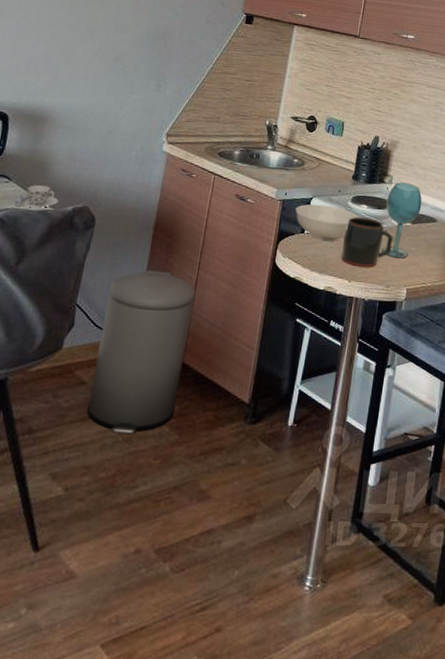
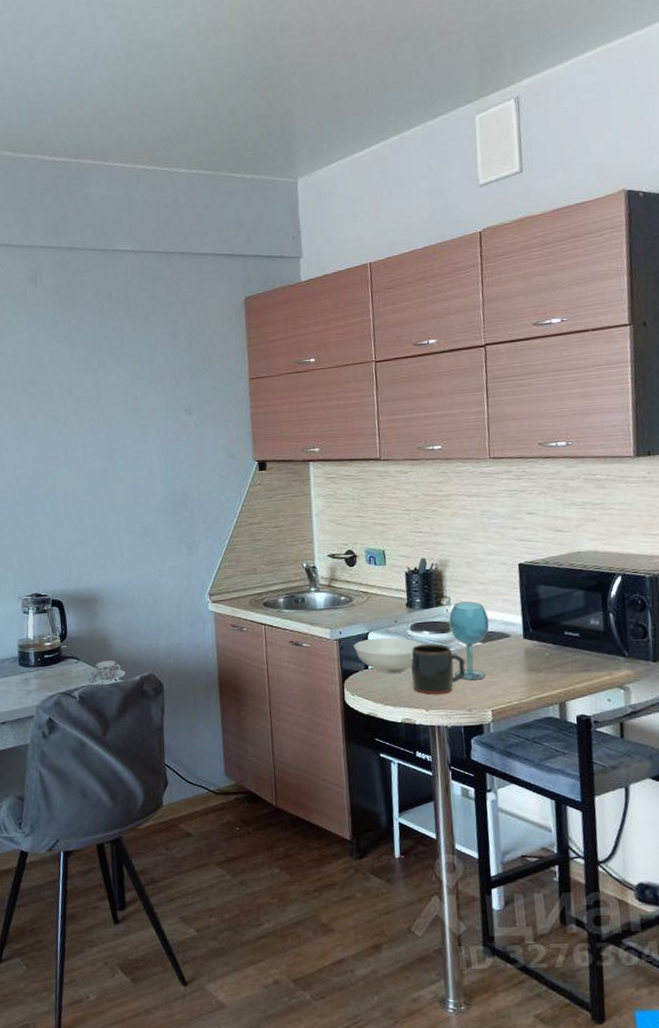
pedal bin: present [87,270,196,435] -> none [191,724,280,878]

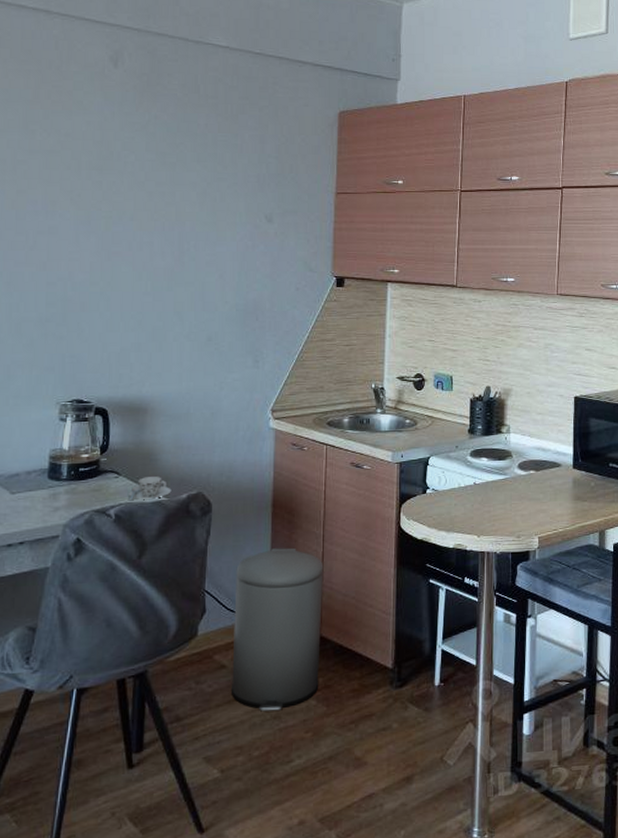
pedal bin: none [191,724,280,878] -> present [232,547,324,712]
bowl: present [353,637,424,673] -> none [414,462,482,498]
mug: present [410,643,466,695] -> none [467,470,518,521]
wine glass: present [449,601,489,681] -> none [507,430,543,508]

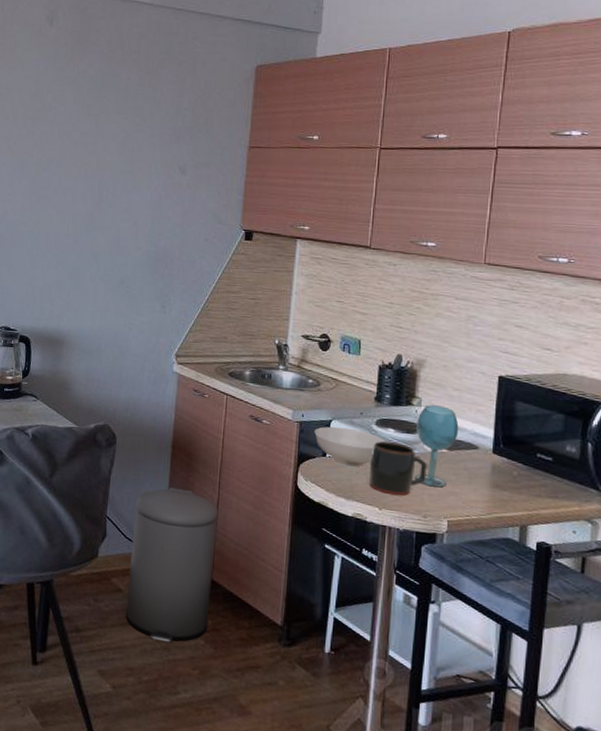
teacup: present [129,477,171,501] -> none [44,403,81,425]
bowl: none [414,462,482,498] -> present [314,426,388,466]
mug: none [467,470,518,521] -> present [369,441,427,496]
wine glass: none [507,430,543,508] -> present [415,405,459,488]

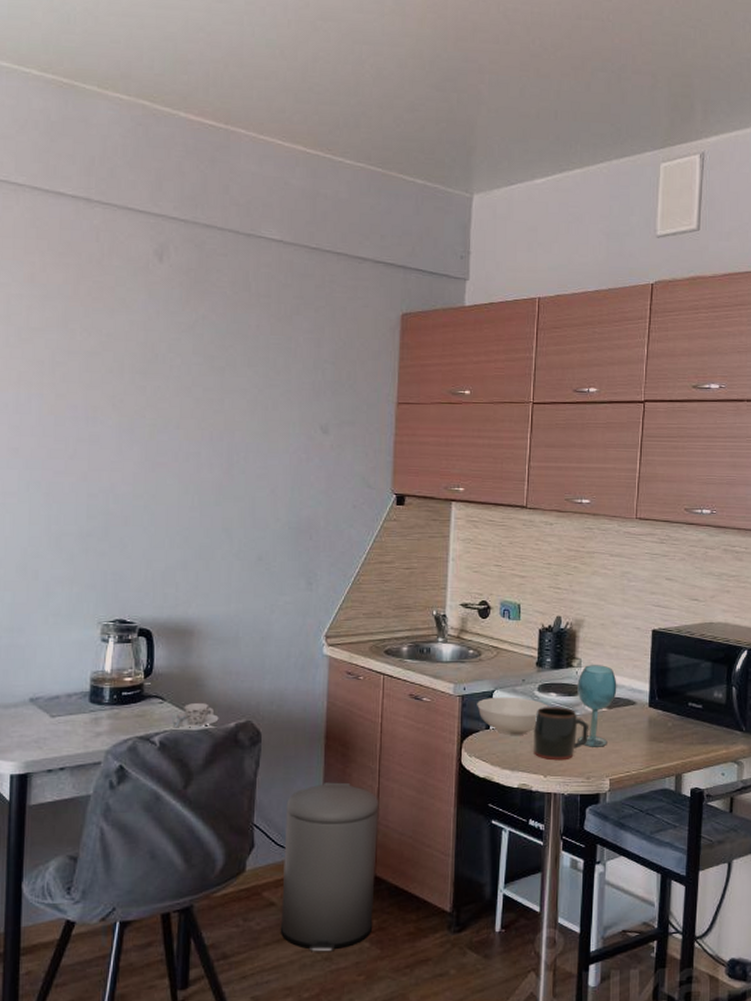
teacup: none [44,403,81,425] -> present [174,703,219,728]

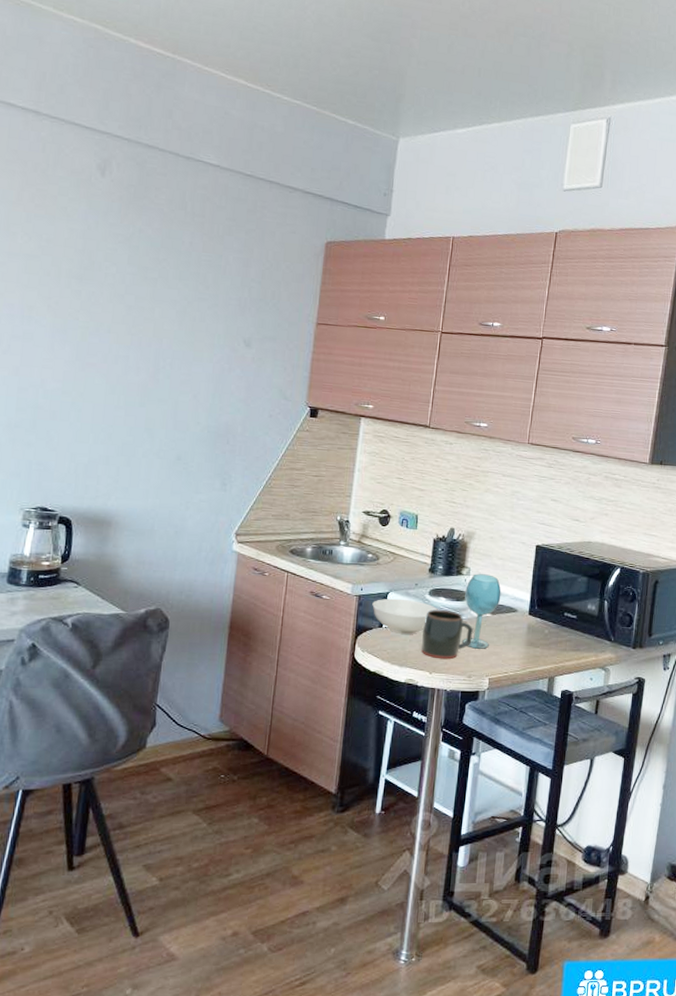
teacup: present [174,703,219,728] -> none [87,589,130,611]
pedal bin: present [281,782,379,953] -> none [176,669,276,827]

